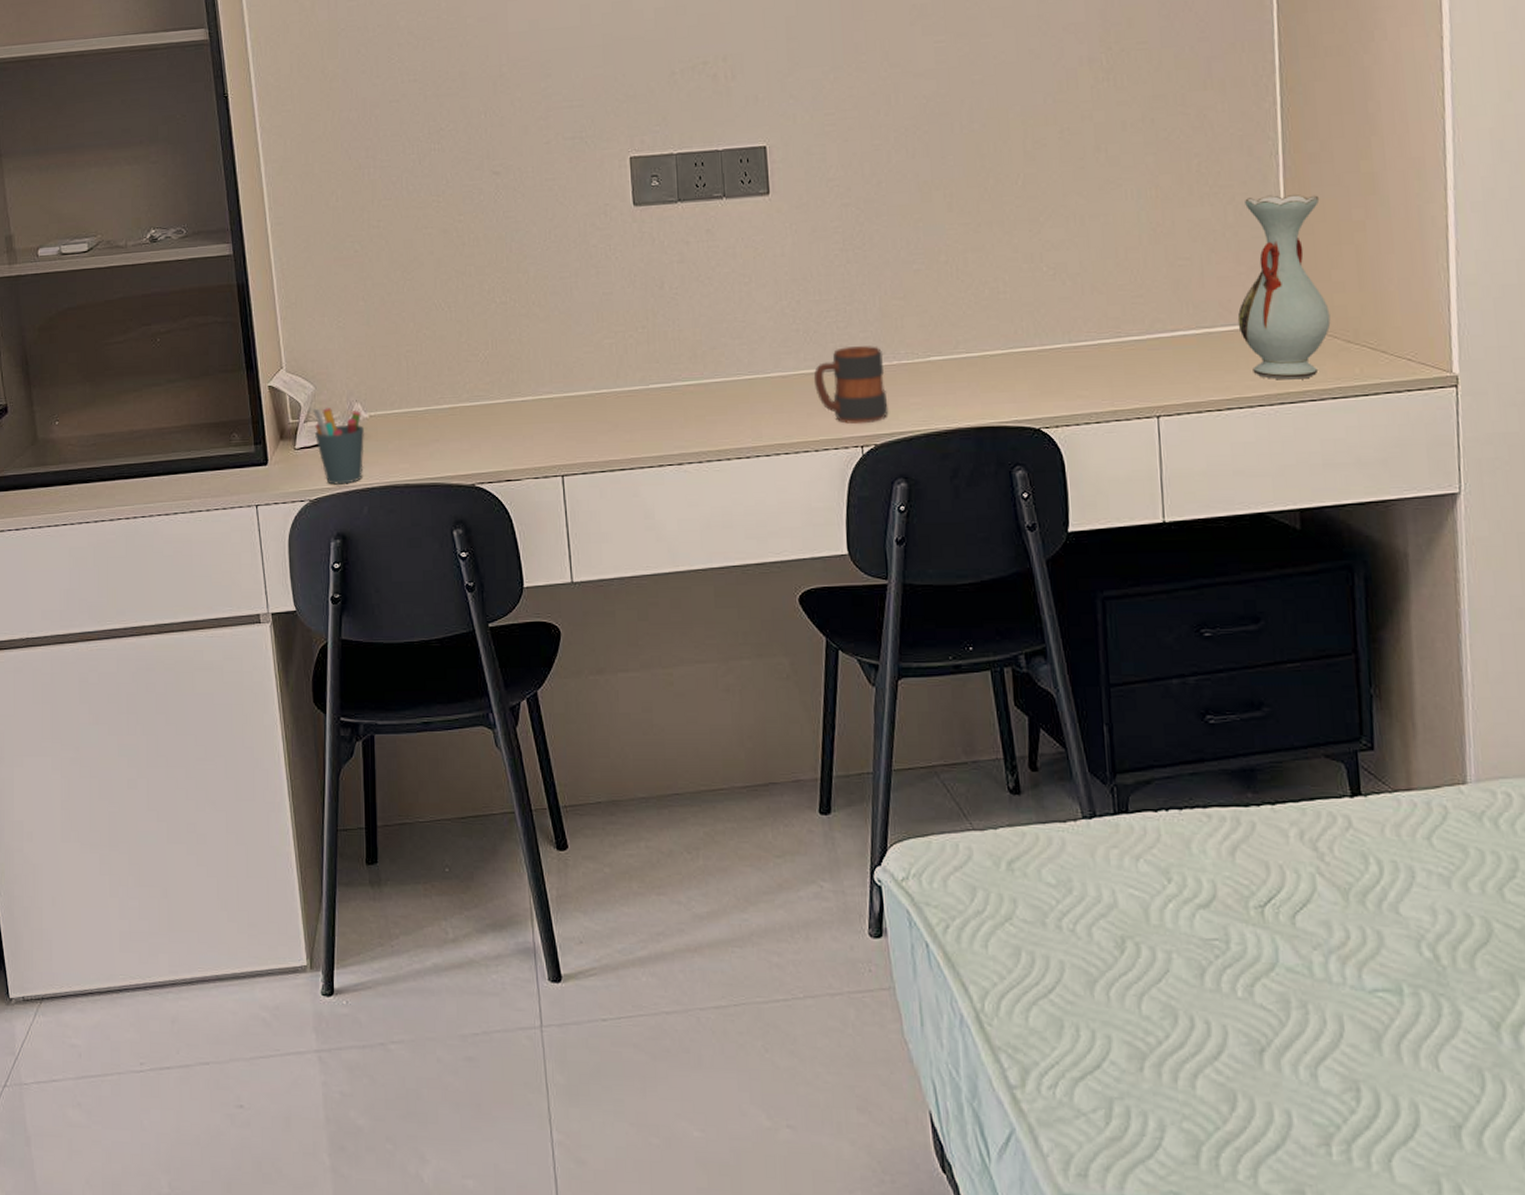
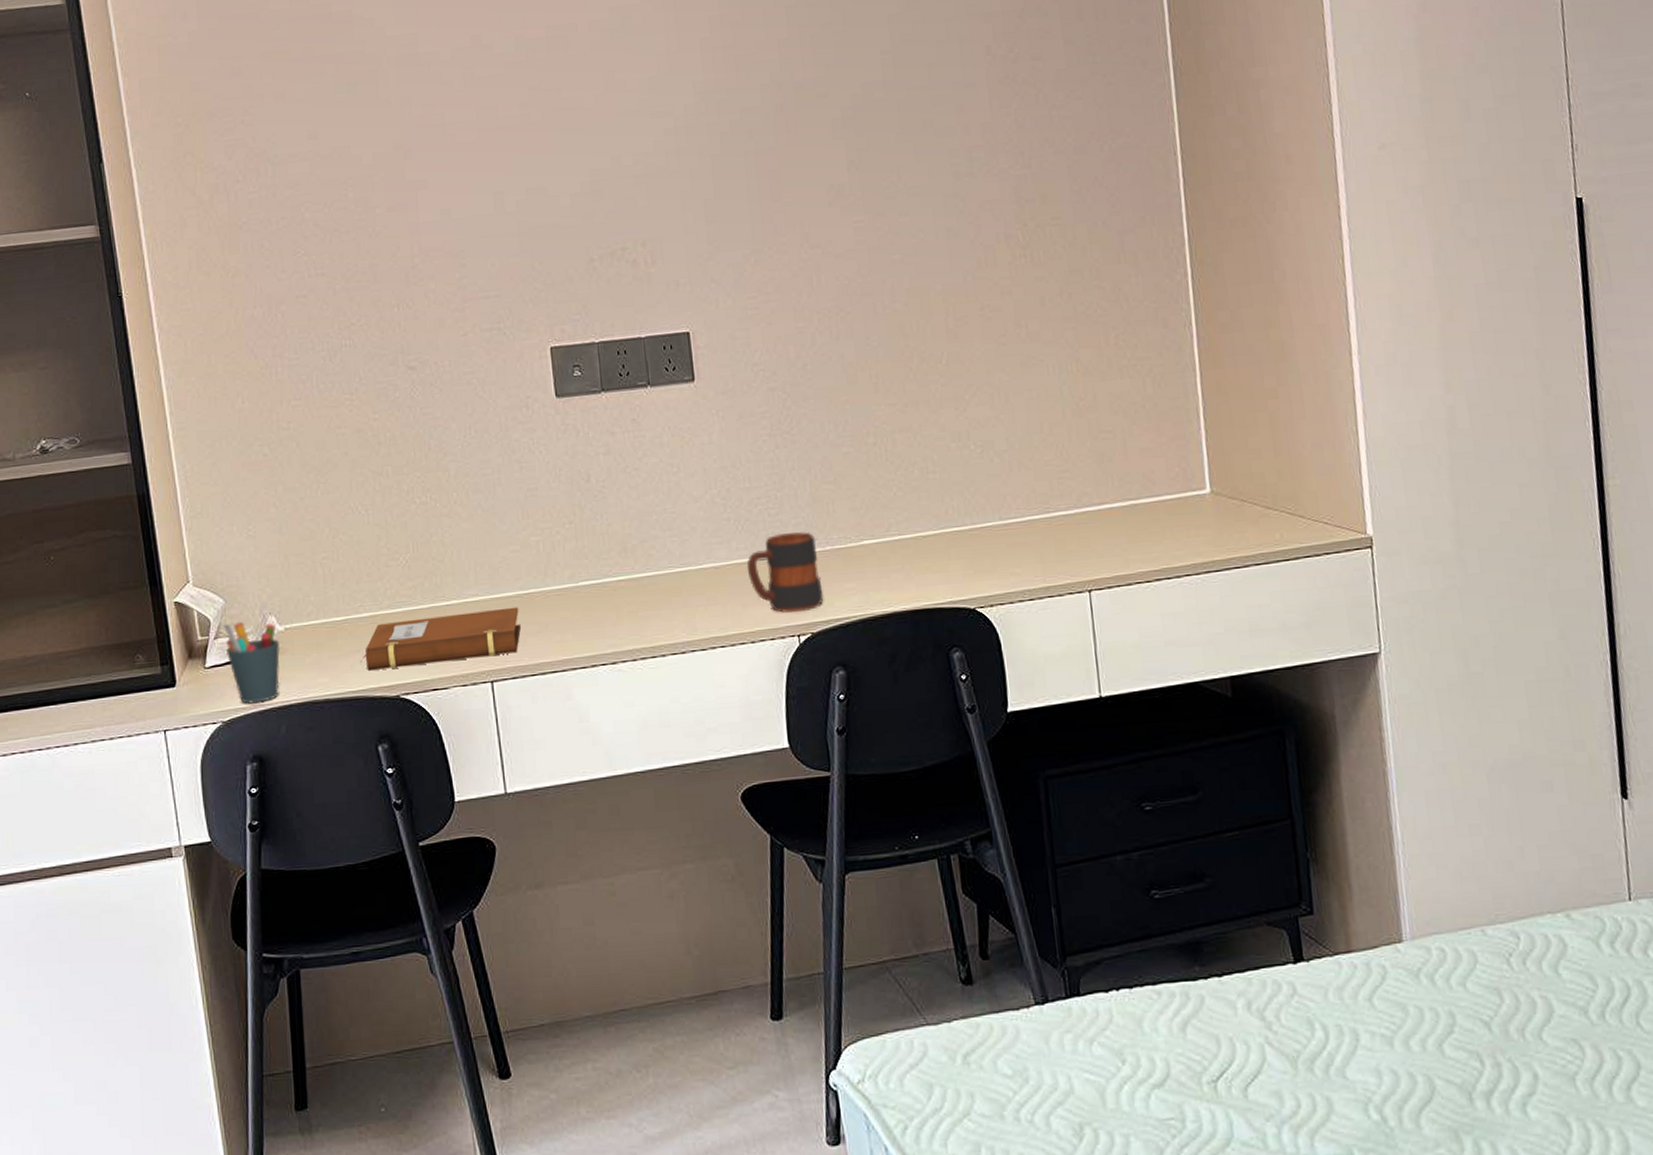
notebook: none [440,405,592,459] -> present [361,607,521,671]
vase: present [1237,194,1331,380] -> none [1161,364,1250,549]

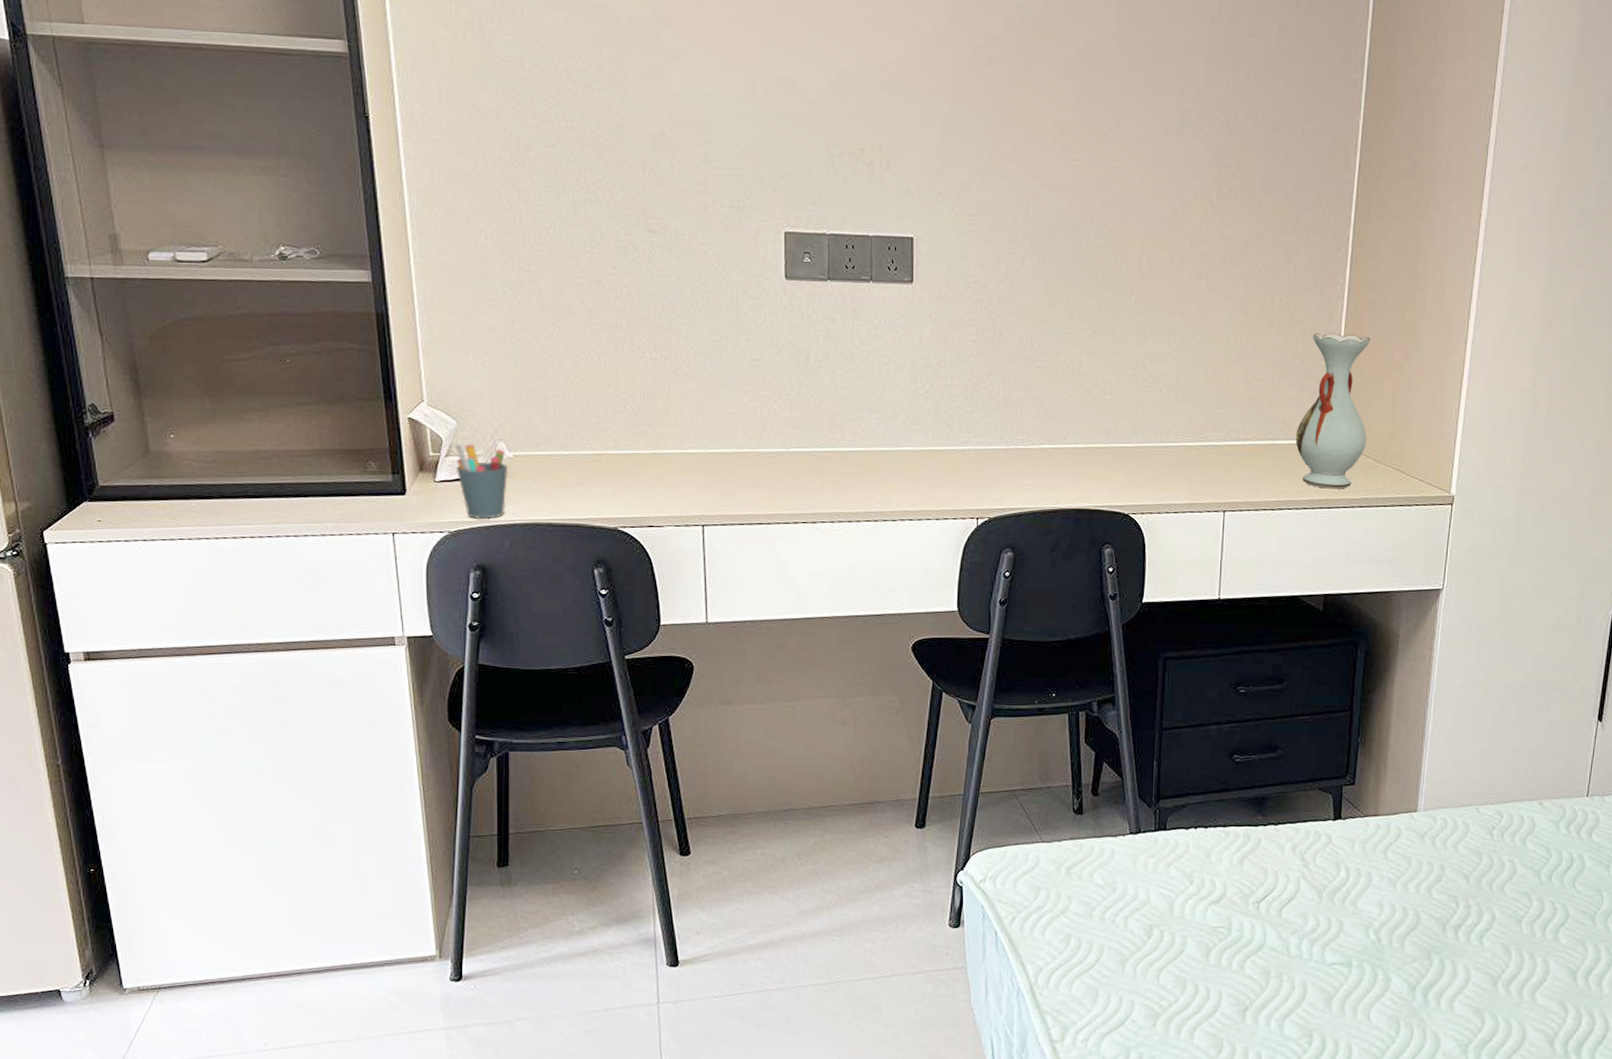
notebook: present [361,607,521,671] -> none [584,462,733,504]
mug: present [746,531,824,613] -> none [939,429,1003,499]
vase: none [1161,364,1250,549] -> present [1295,332,1371,489]

